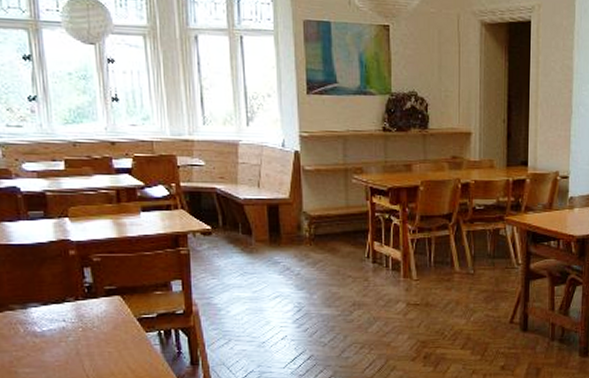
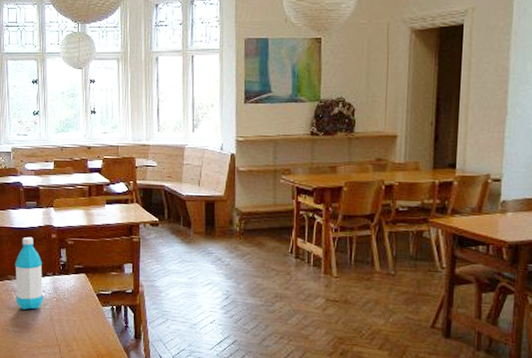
water bottle: none [18,255,65,345] -> present [15,236,44,310]

